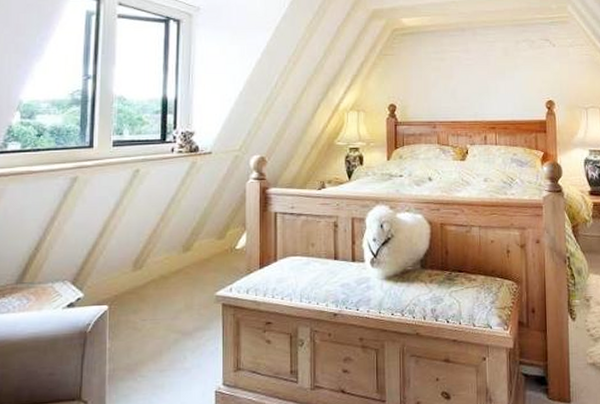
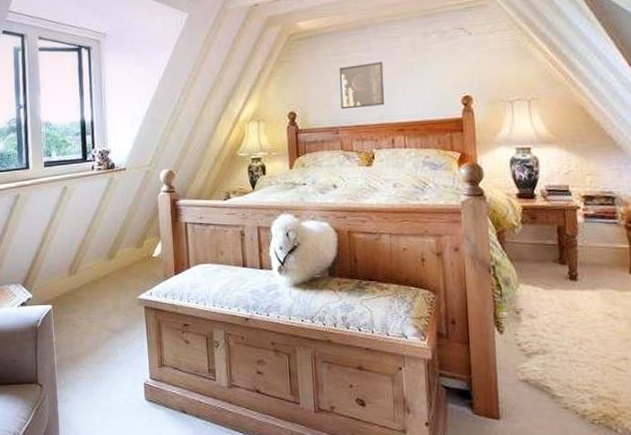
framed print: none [438,63,480,105] -> present [339,62,385,110]

